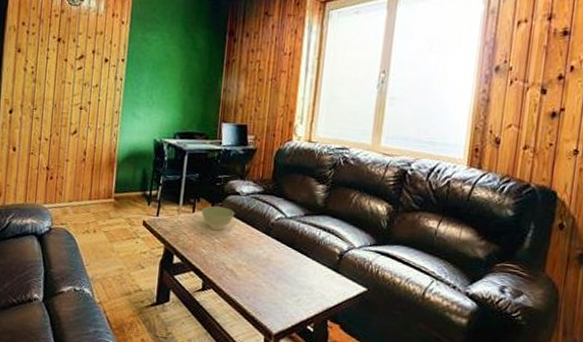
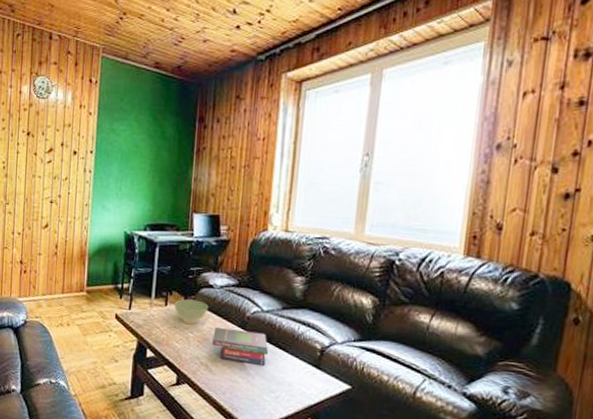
books: none [238,233,291,270] -> present [212,327,269,365]

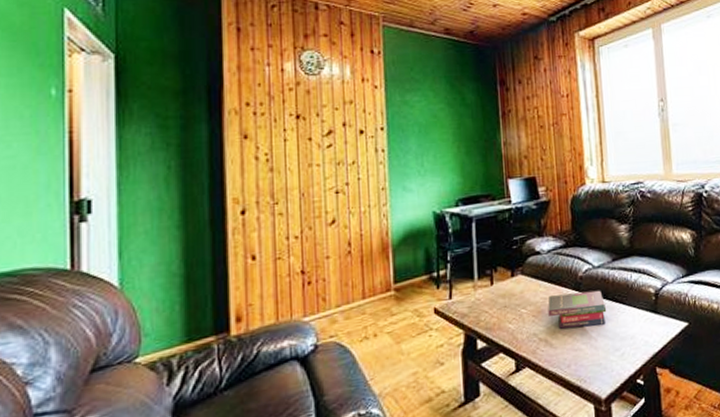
bowl: present [174,299,209,325] -> none [500,271,539,300]

